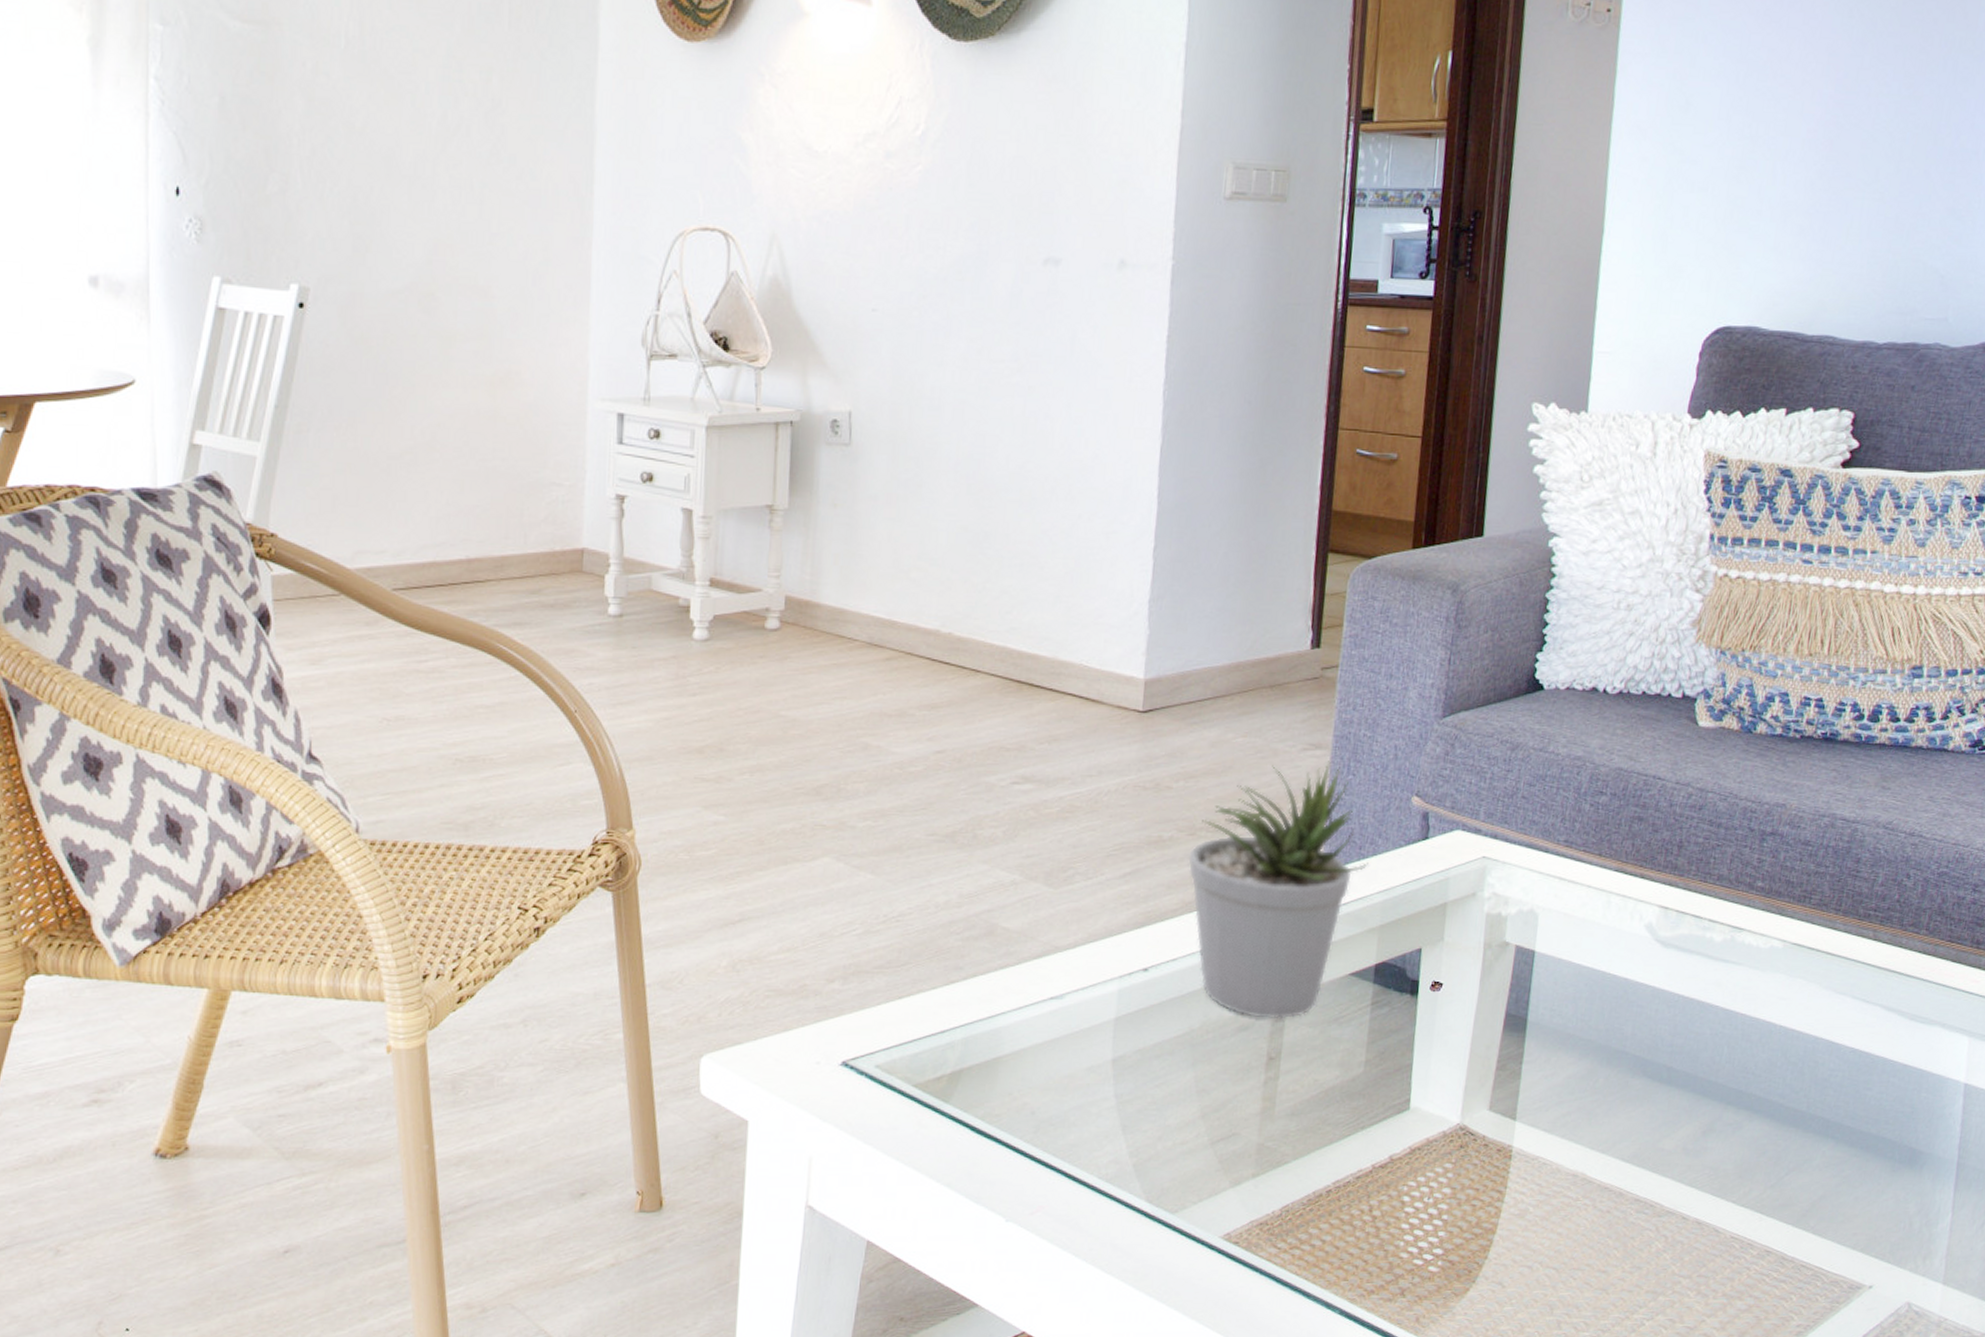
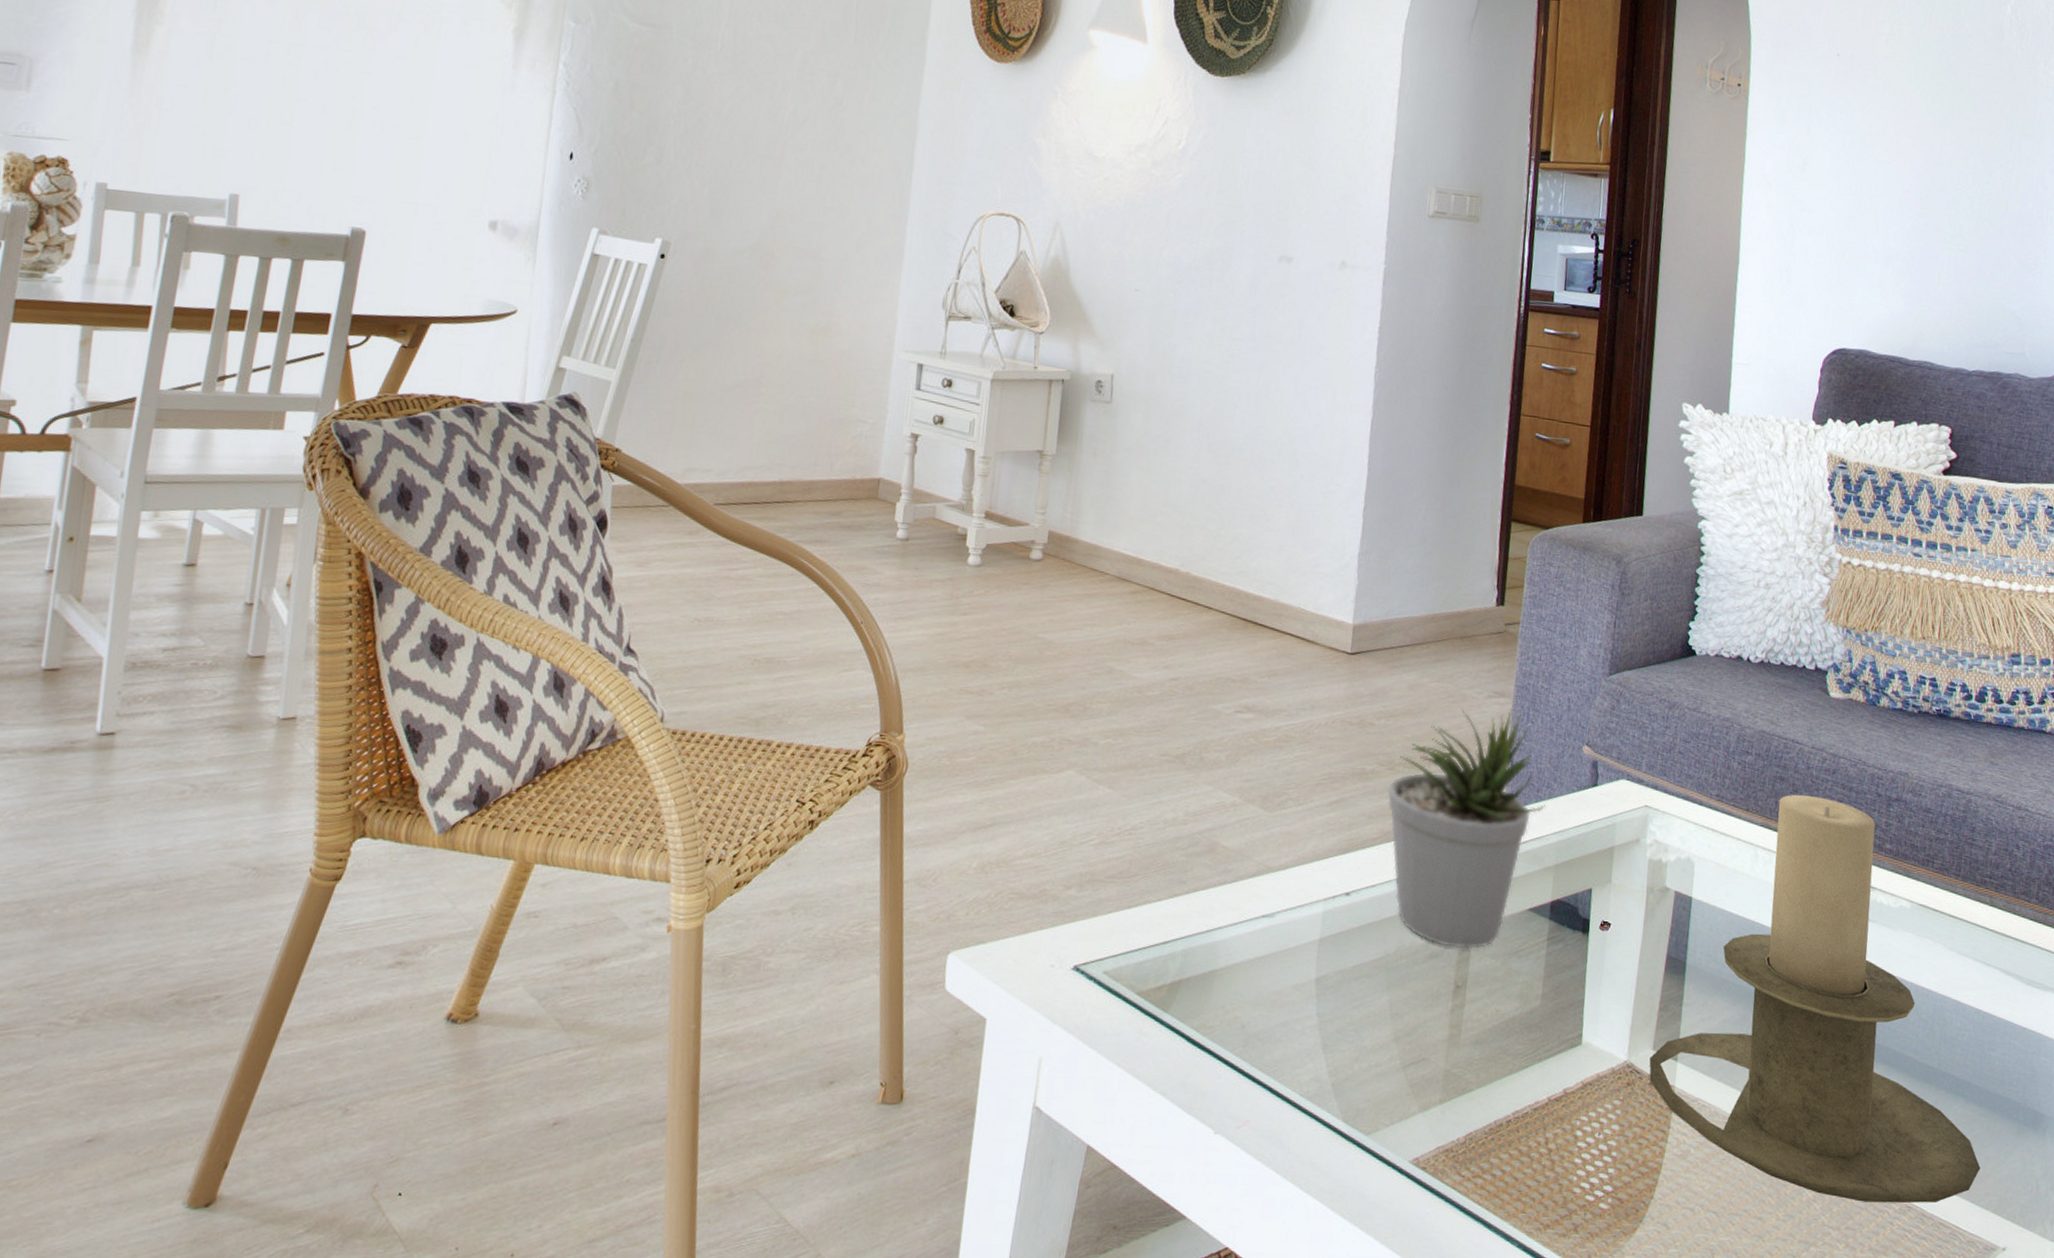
candle holder: none [1485,834,1849,1249] -> present [1649,794,1981,1203]

